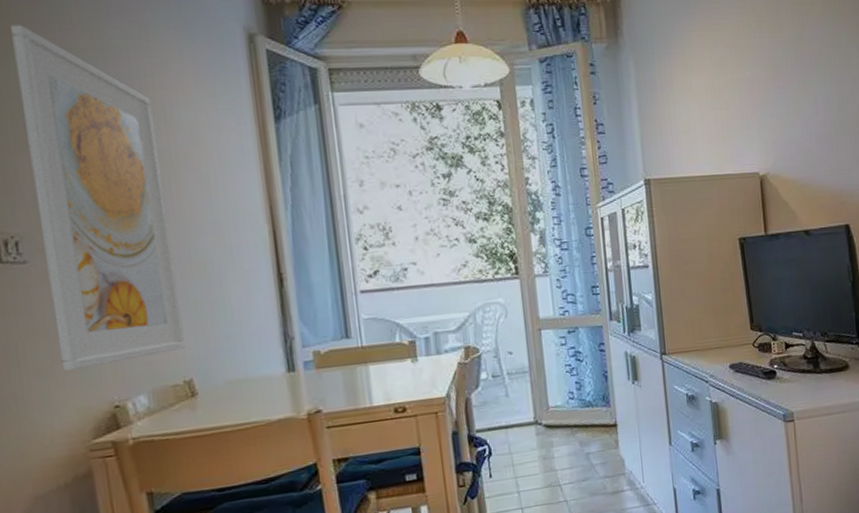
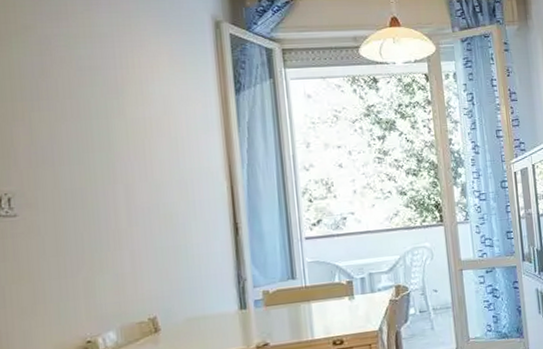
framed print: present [11,25,186,372] -> none [15,16,151,311]

